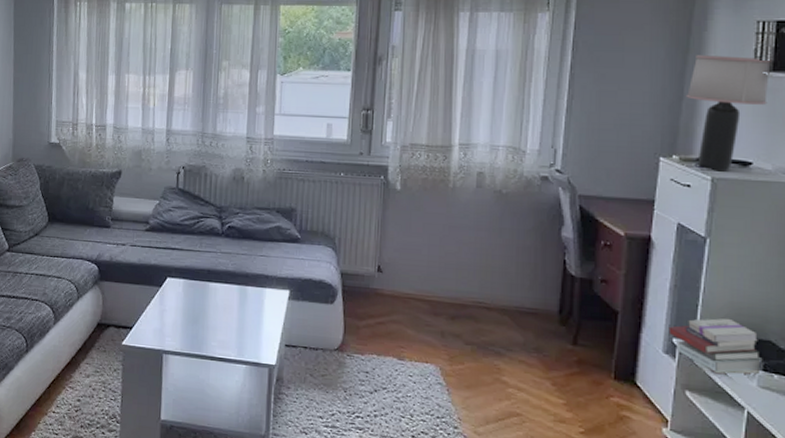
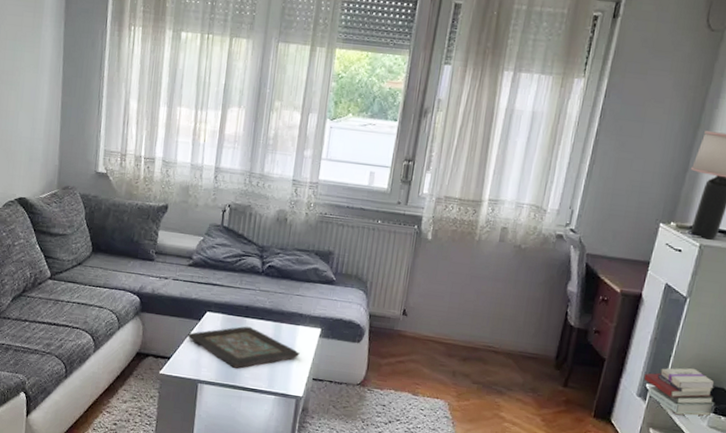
decorative tray: none [149,291,269,337] -> present [188,326,300,369]

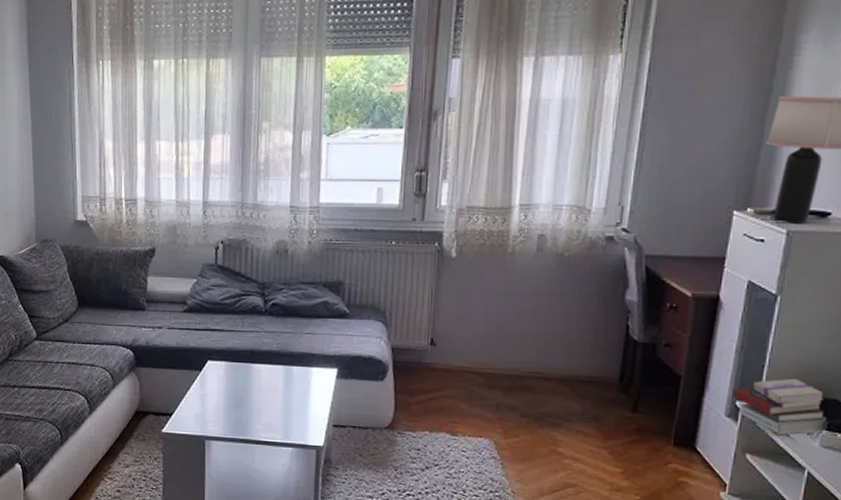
decorative tray: present [188,326,300,369] -> none [189,372,316,420]

